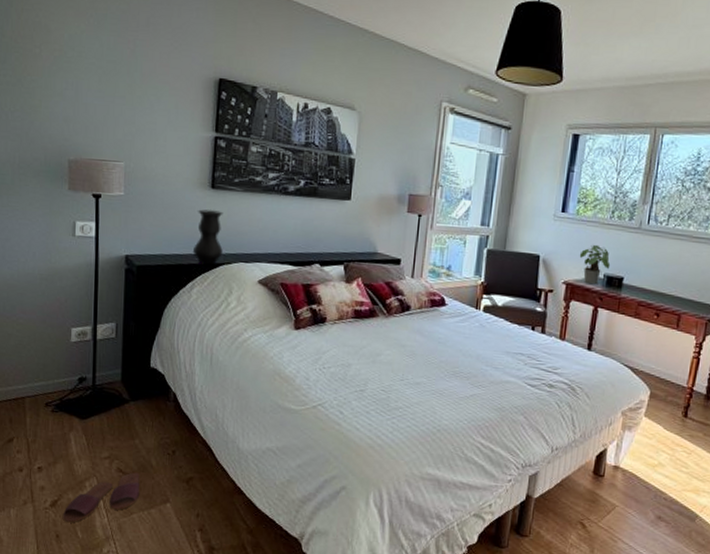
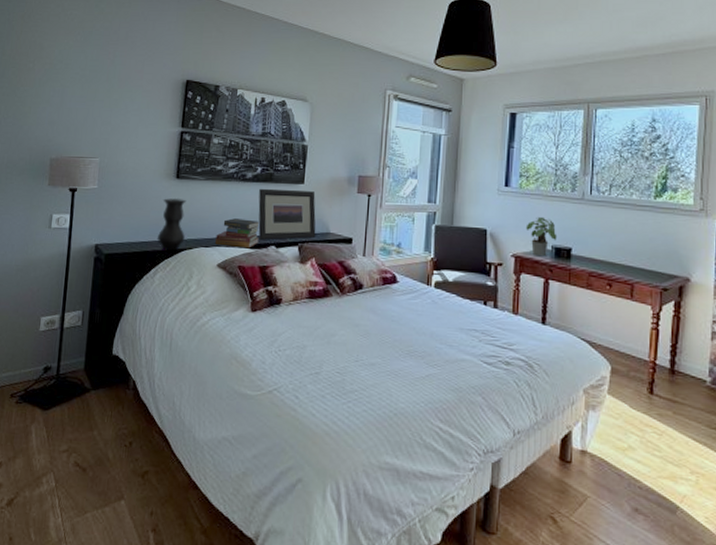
slippers: present [63,472,140,523] -> none [18,466,96,524]
books: none [256,233,302,266] -> present [215,218,259,249]
picture frame: none [301,204,363,258] -> present [258,189,316,240]

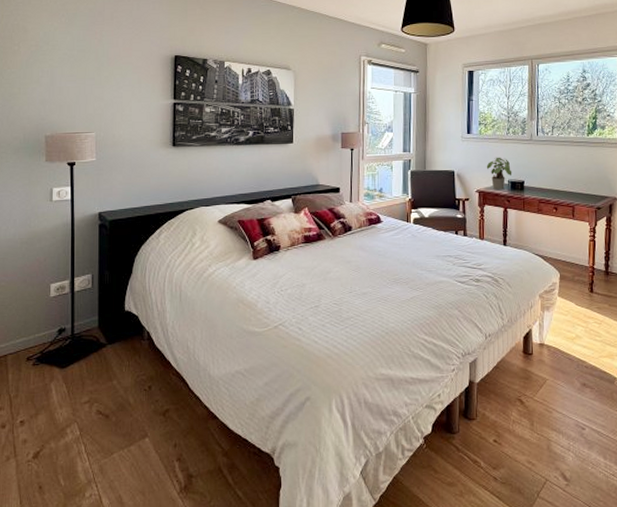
vase: present [158,198,187,250] -> none [160,165,186,211]
books: present [215,218,259,249] -> none [215,178,255,204]
picture frame: present [258,189,316,240] -> none [252,149,307,196]

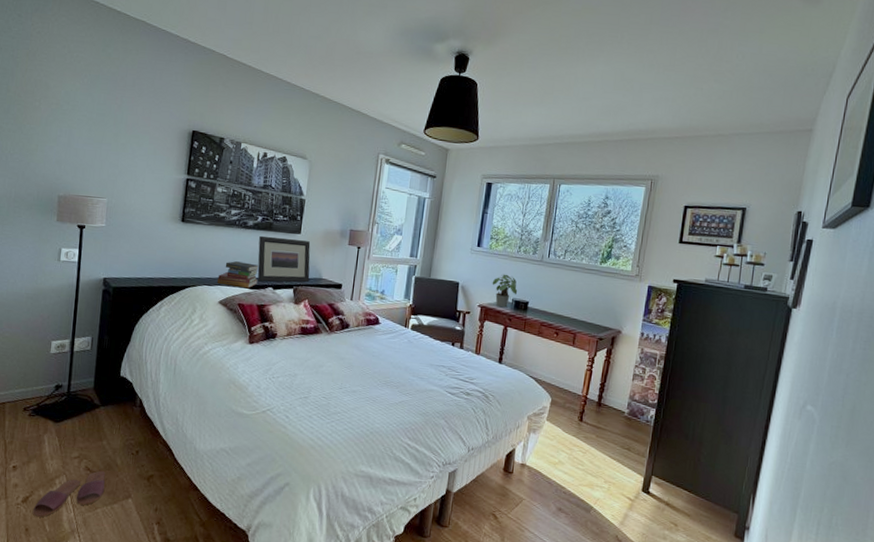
slippers: none [46,413,120,472] -> present [33,471,105,518]
books: none [215,178,255,204] -> present [217,261,258,289]
picture frame: none [252,149,307,196] -> present [257,236,311,283]

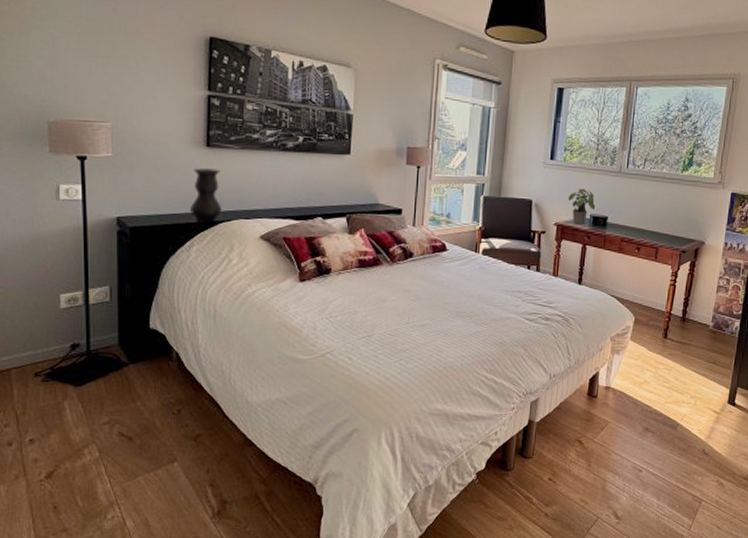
slippers: present [33,471,105,518] -> none [61,435,145,493]
vase: none [163,239,191,287] -> present [191,168,222,222]
books: present [217,261,258,289] -> none [257,189,304,220]
picture frame: present [257,236,311,283] -> none [302,159,365,211]

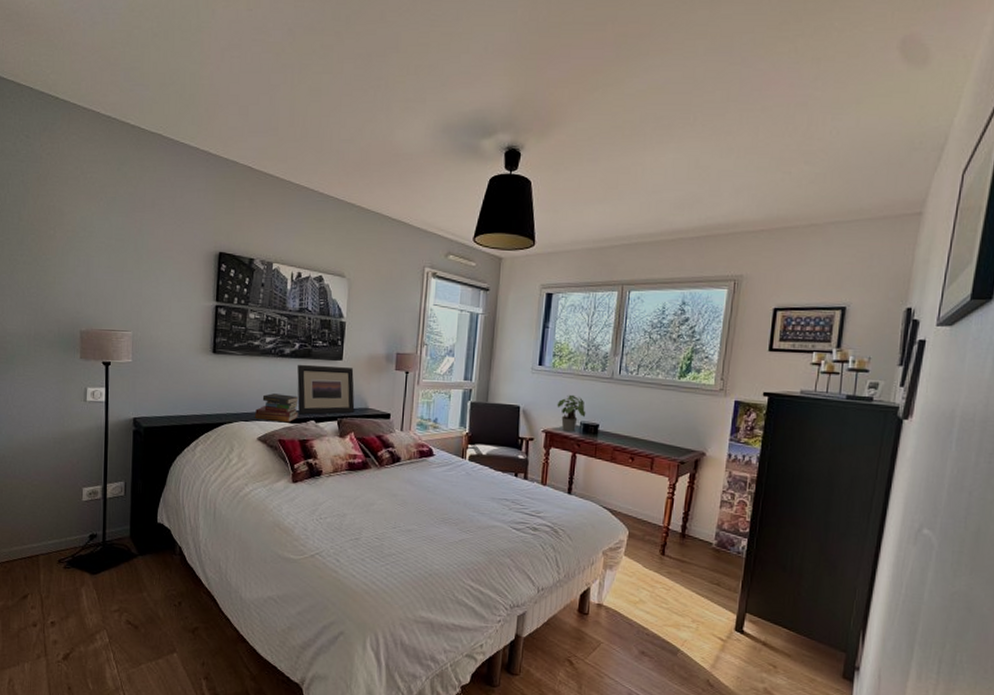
vase: present [191,168,222,222] -> none [197,373,224,424]
books: none [257,189,304,220] -> present [255,393,298,423]
picture frame: none [302,159,365,211] -> present [297,365,355,415]

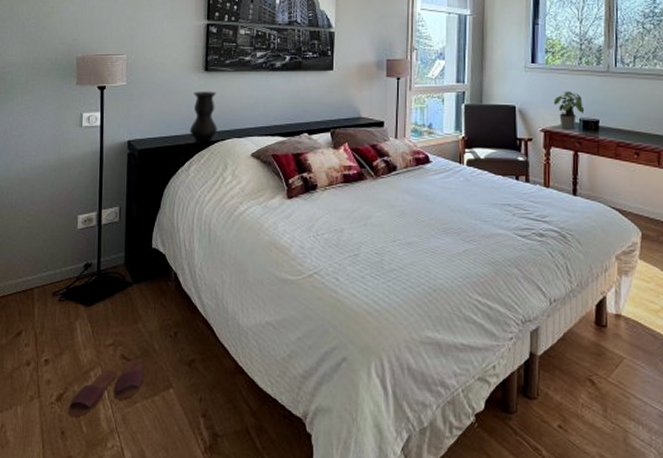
slippers: none [75,624,148,675] -> present [68,358,144,417]
vase: none [197,373,224,424] -> present [190,91,217,142]
books: present [255,393,298,423] -> none [248,108,291,137]
picture frame: present [297,365,355,415] -> none [289,77,347,128]

